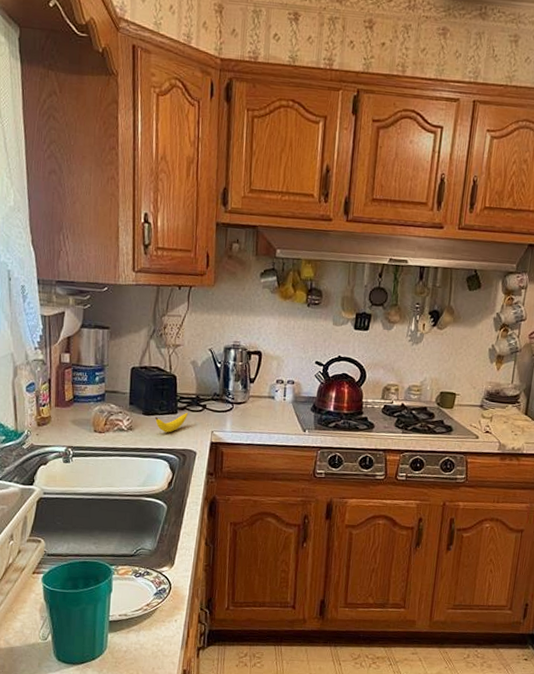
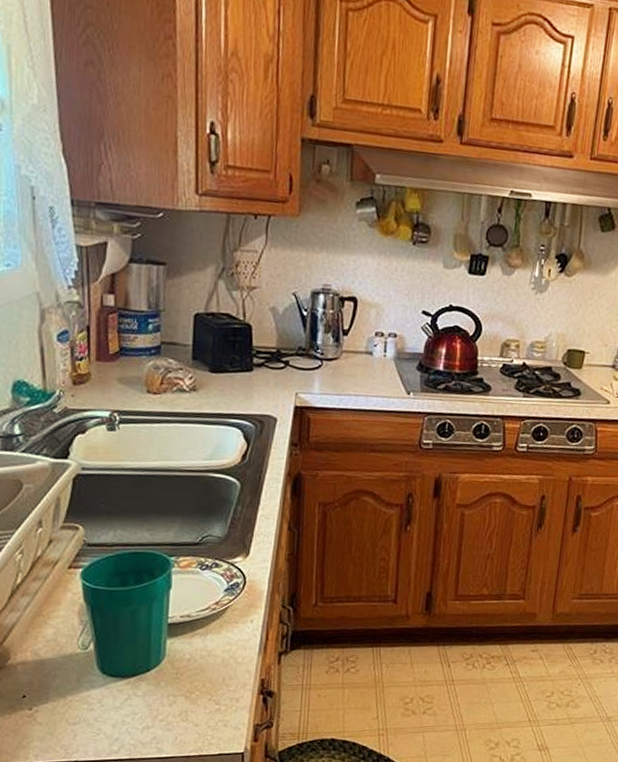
banana: present [154,413,189,433] -> none [224,370,267,395]

